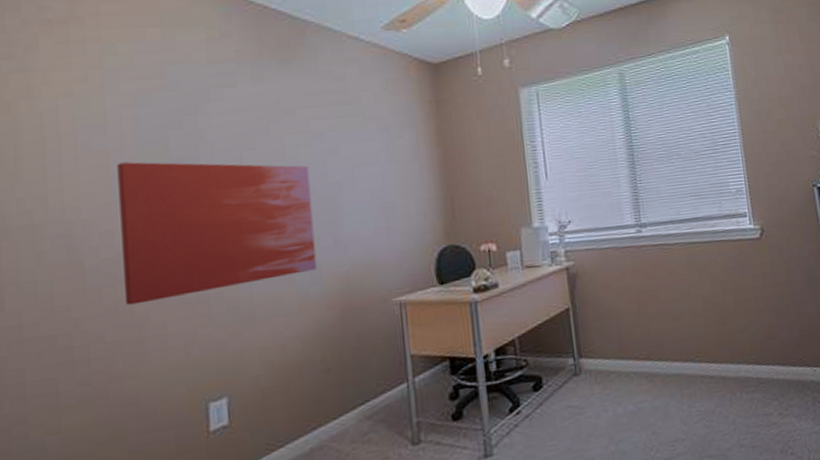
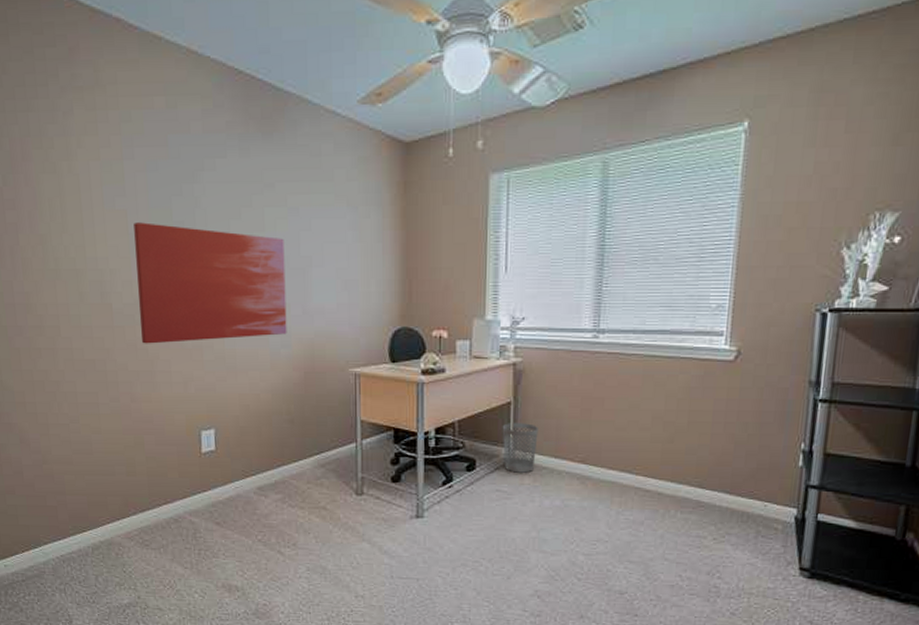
wastebasket: none [564,327,602,384] -> present [502,423,538,473]

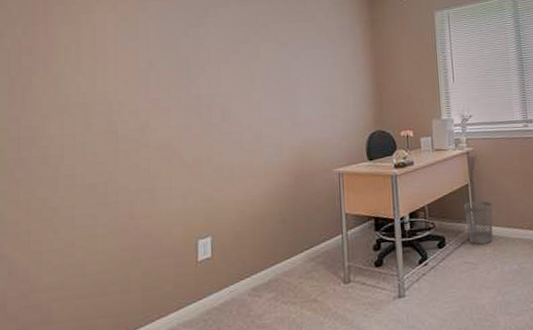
wall art: present [134,222,287,344] -> none [144,60,279,164]

